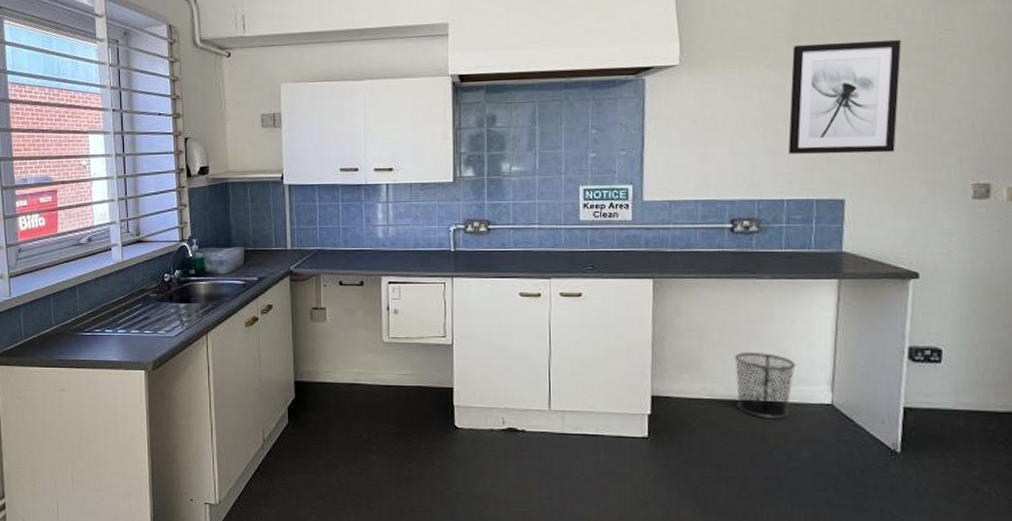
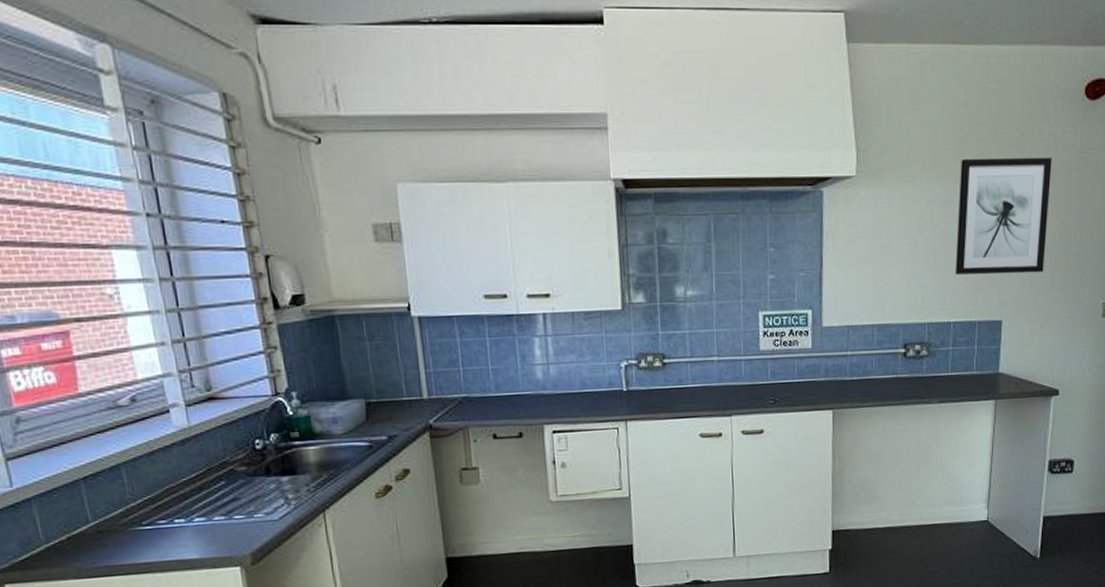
waste bin: present [734,353,796,419] -> none [906,477,959,541]

